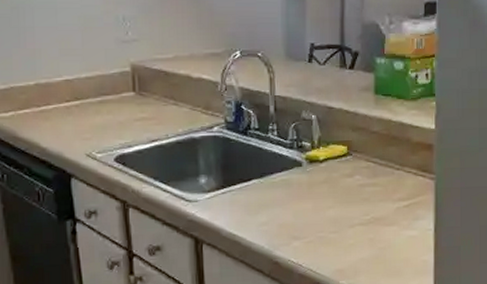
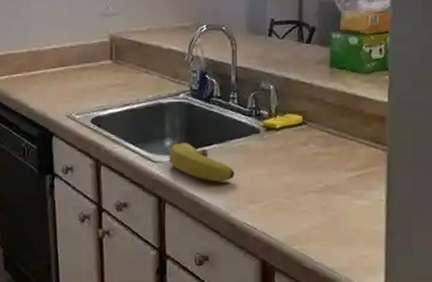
banana: none [204,179,277,219] -> present [168,143,235,182]

